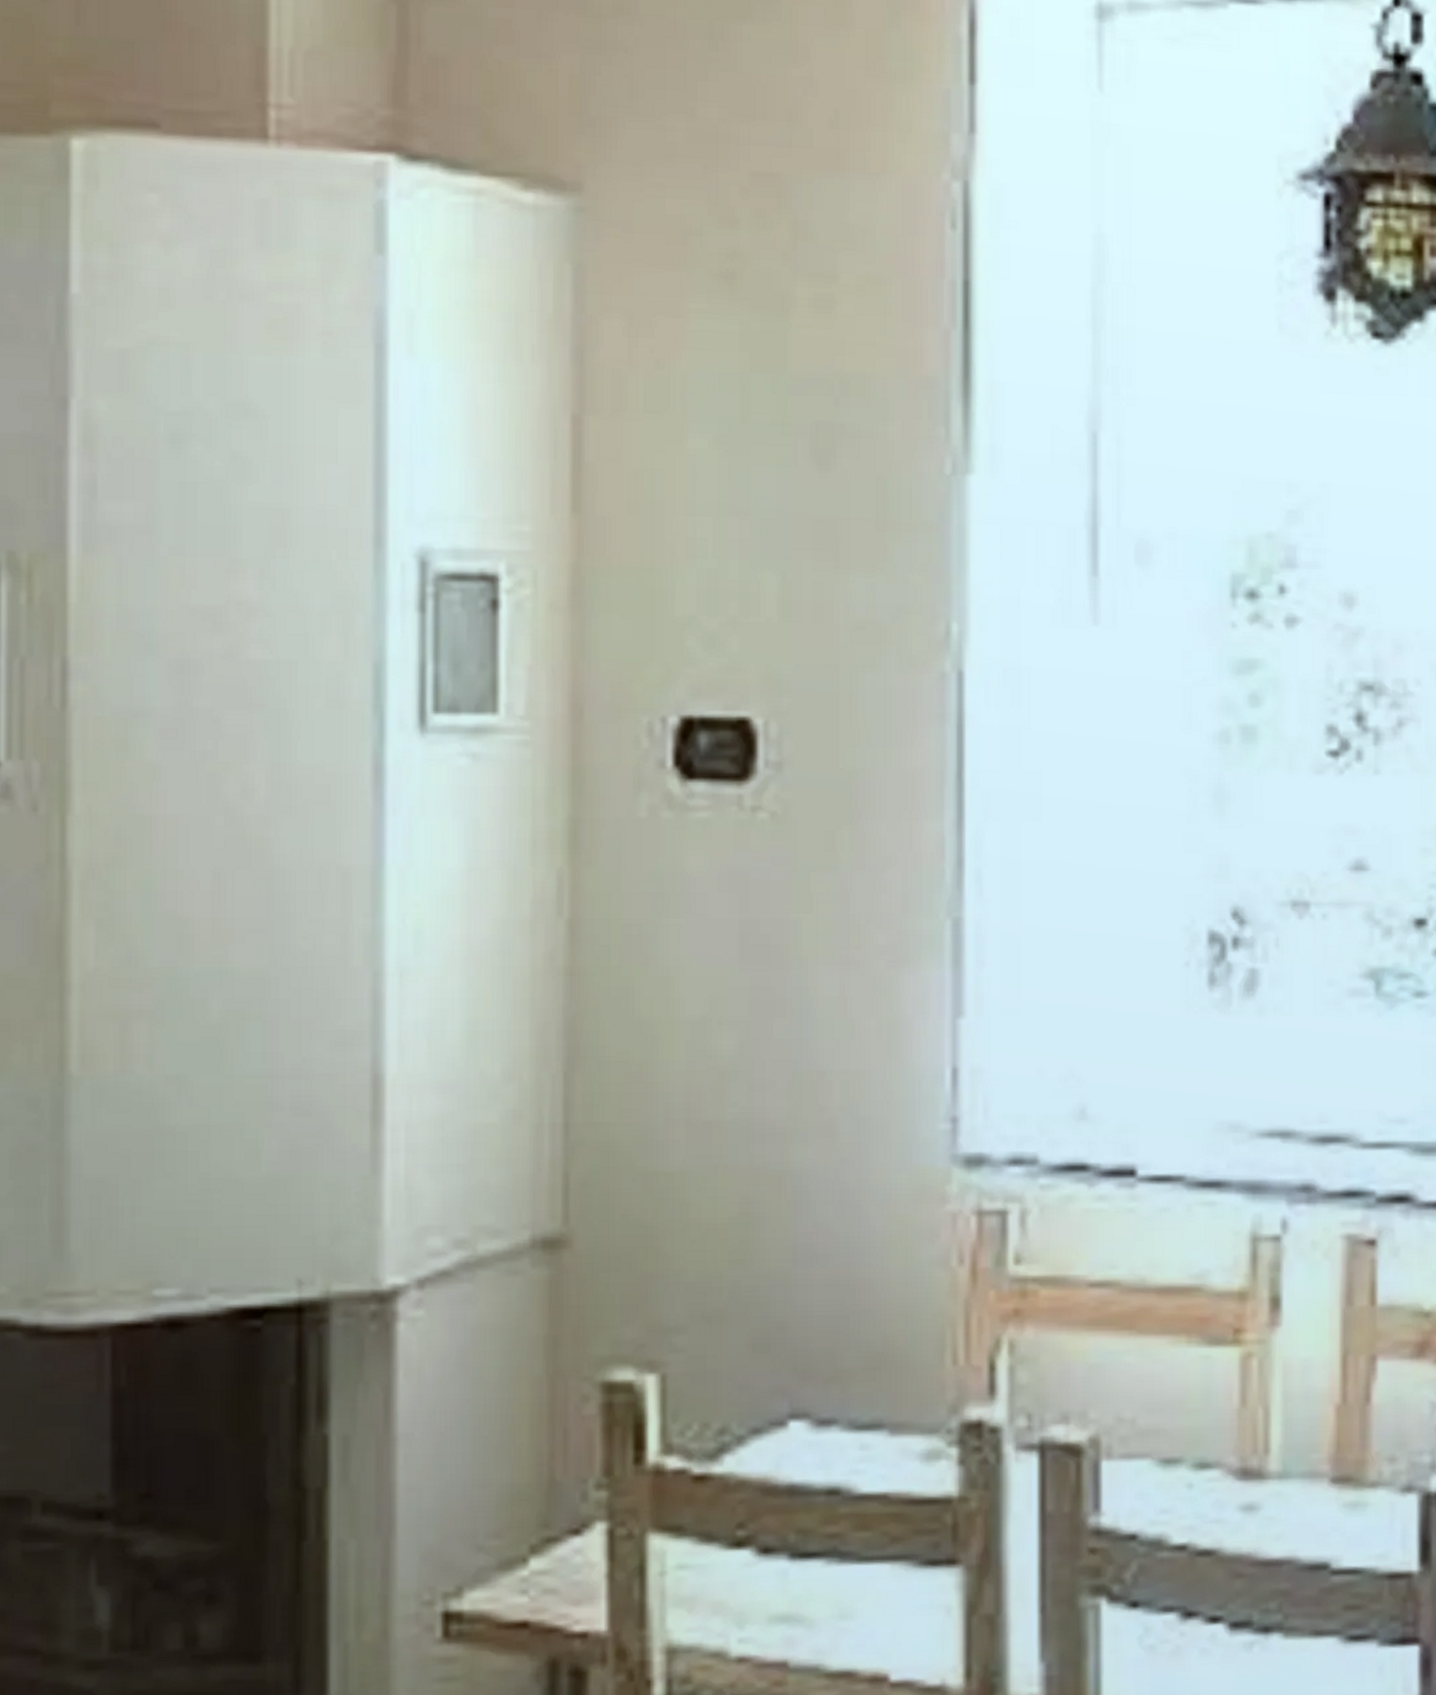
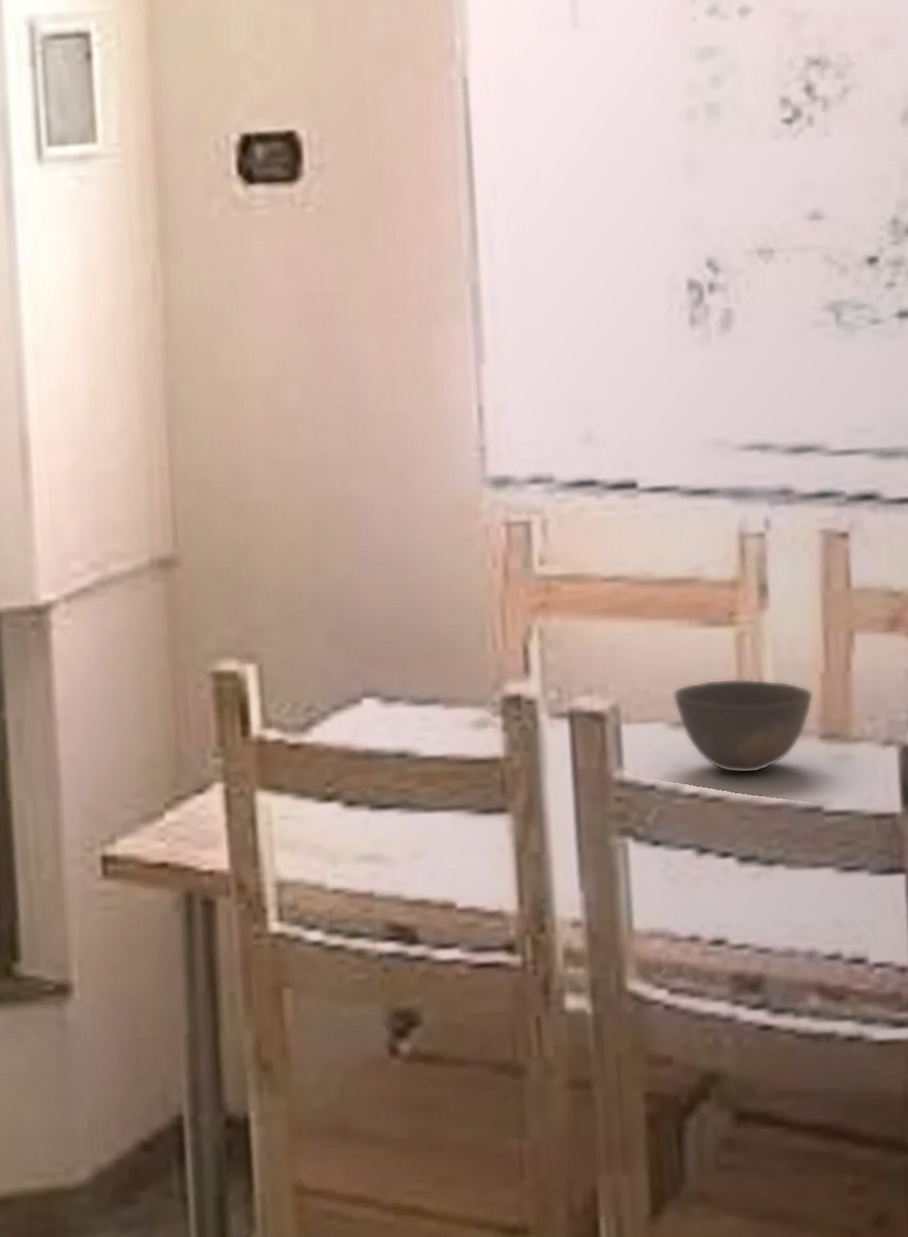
bowl: none [1163,1408,1327,1523] -> present [672,678,815,774]

